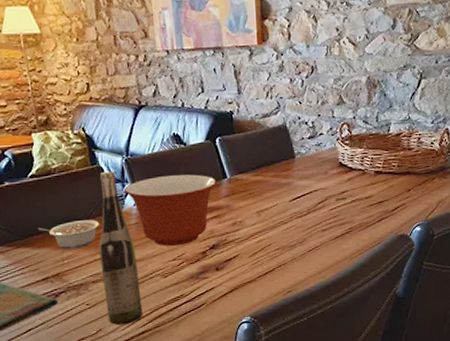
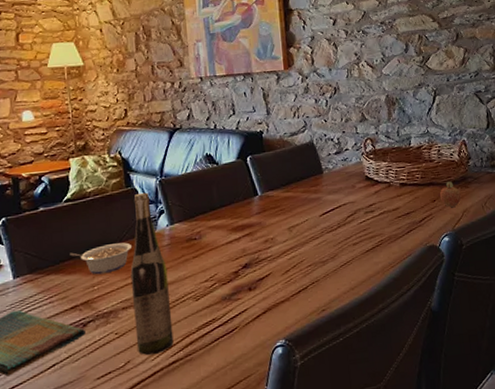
mixing bowl: present [124,174,217,247] -> none [158,193,248,267]
fruit: none [415,171,438,197] -> present [439,181,462,207]

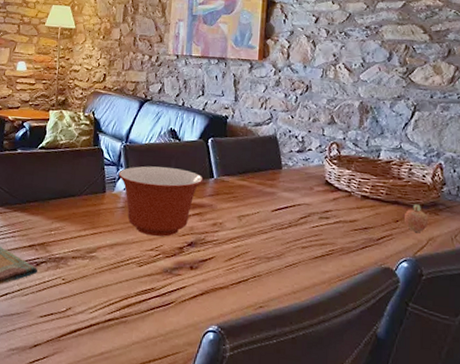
legume: present [70,242,133,275] -> none [36,195,91,222]
wine bottle: present [130,192,174,356] -> none [80,153,118,308]
mixing bowl: none [158,193,248,267] -> present [118,166,203,237]

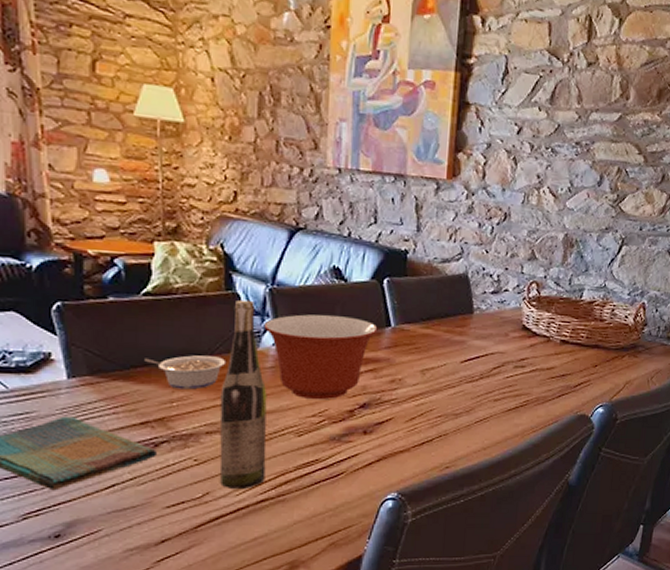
legume: none [36,195,91,222] -> present [145,355,227,390]
wine bottle: none [80,153,118,308] -> present [219,299,267,490]
fruit: present [403,204,429,232] -> none [602,347,628,376]

